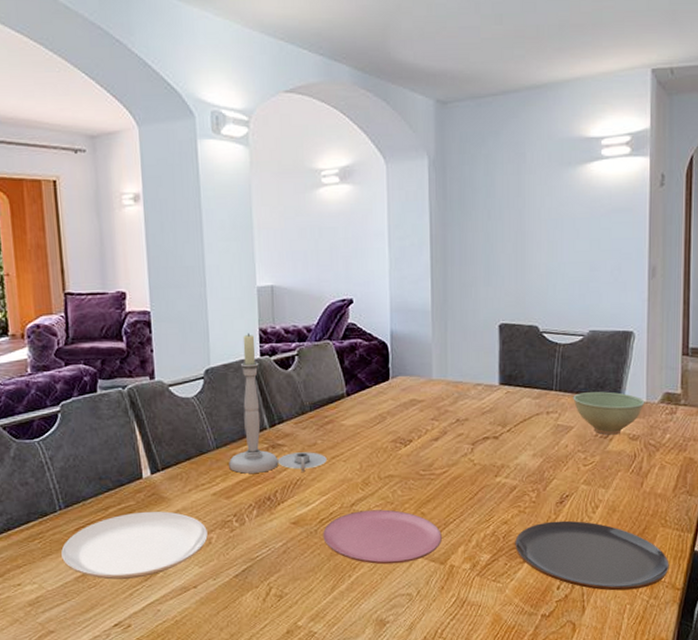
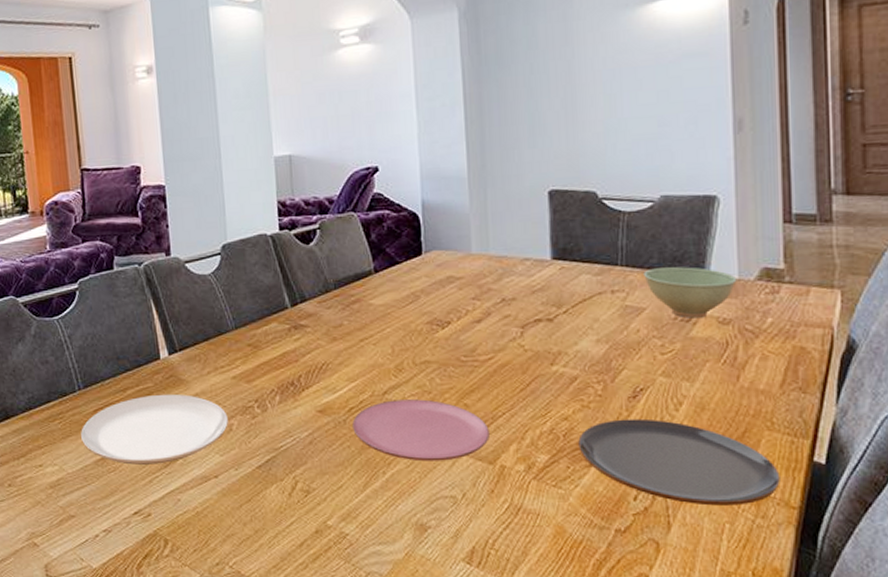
candlestick: present [229,332,327,474] -> none [249,205,354,356]

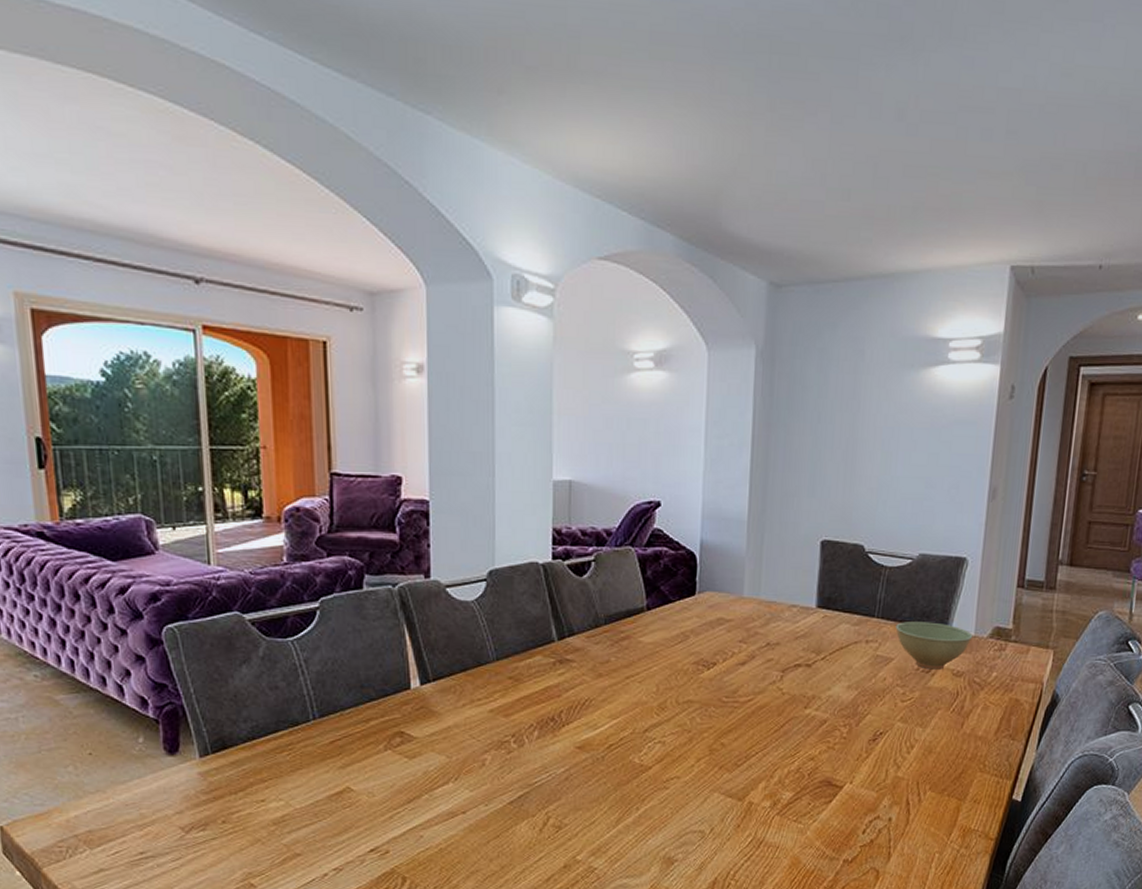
plate: present [81,394,228,465] -> none [313,726,481,800]
plate: present [352,399,490,462] -> none [611,738,742,798]
plate: present [578,418,780,506] -> none [820,760,985,838]

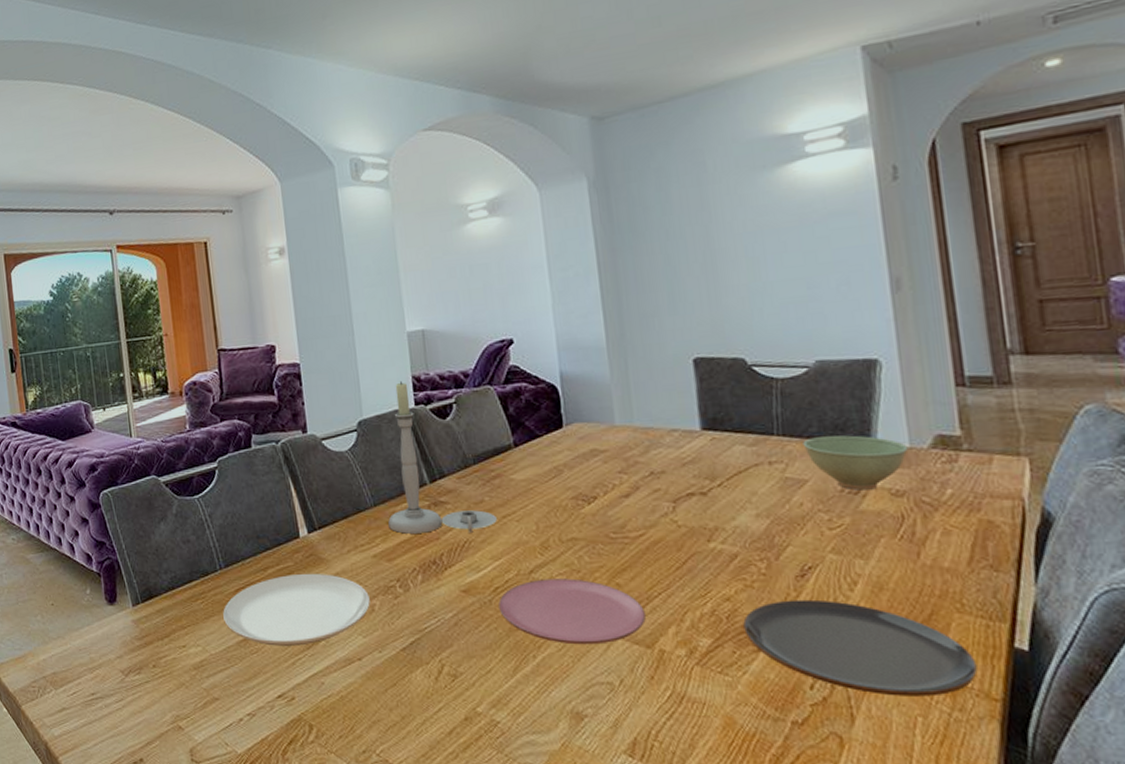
plate: none [313,726,481,800] -> present [223,573,370,646]
candlestick: none [510,532,620,691] -> present [388,380,497,534]
plate: none [611,738,742,798] -> present [498,578,646,645]
plate: none [820,760,985,838] -> present [743,599,978,697]

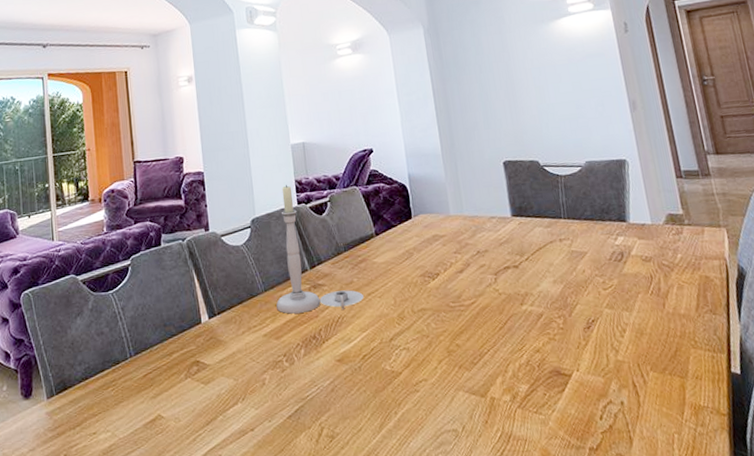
plate: present [223,573,370,646] -> none [131,354,261,425]
plate: present [498,578,646,645] -> none [366,343,479,400]
plate: present [743,599,978,697] -> none [550,346,710,419]
bowl: present [803,435,908,490] -> none [581,216,651,258]

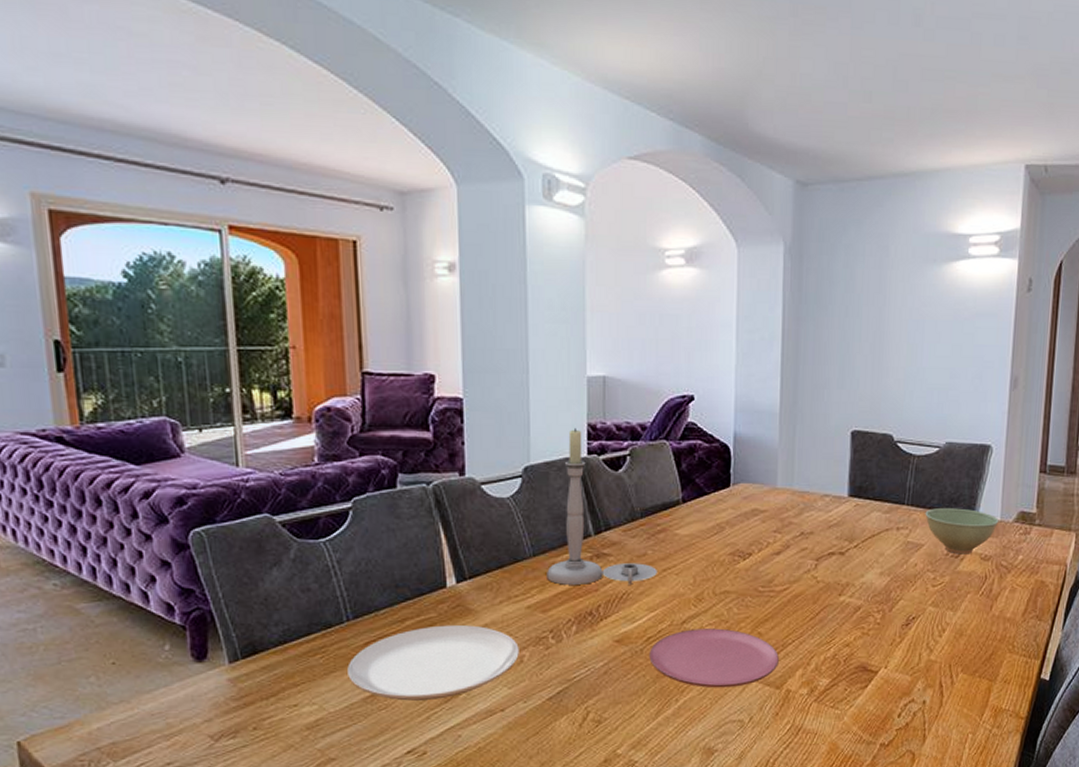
plate: none [131,354,261,425] -> present [347,624,519,701]
plate: none [366,343,479,400] -> present [649,628,779,688]
bowl: none [581,216,651,258] -> present [925,508,999,555]

